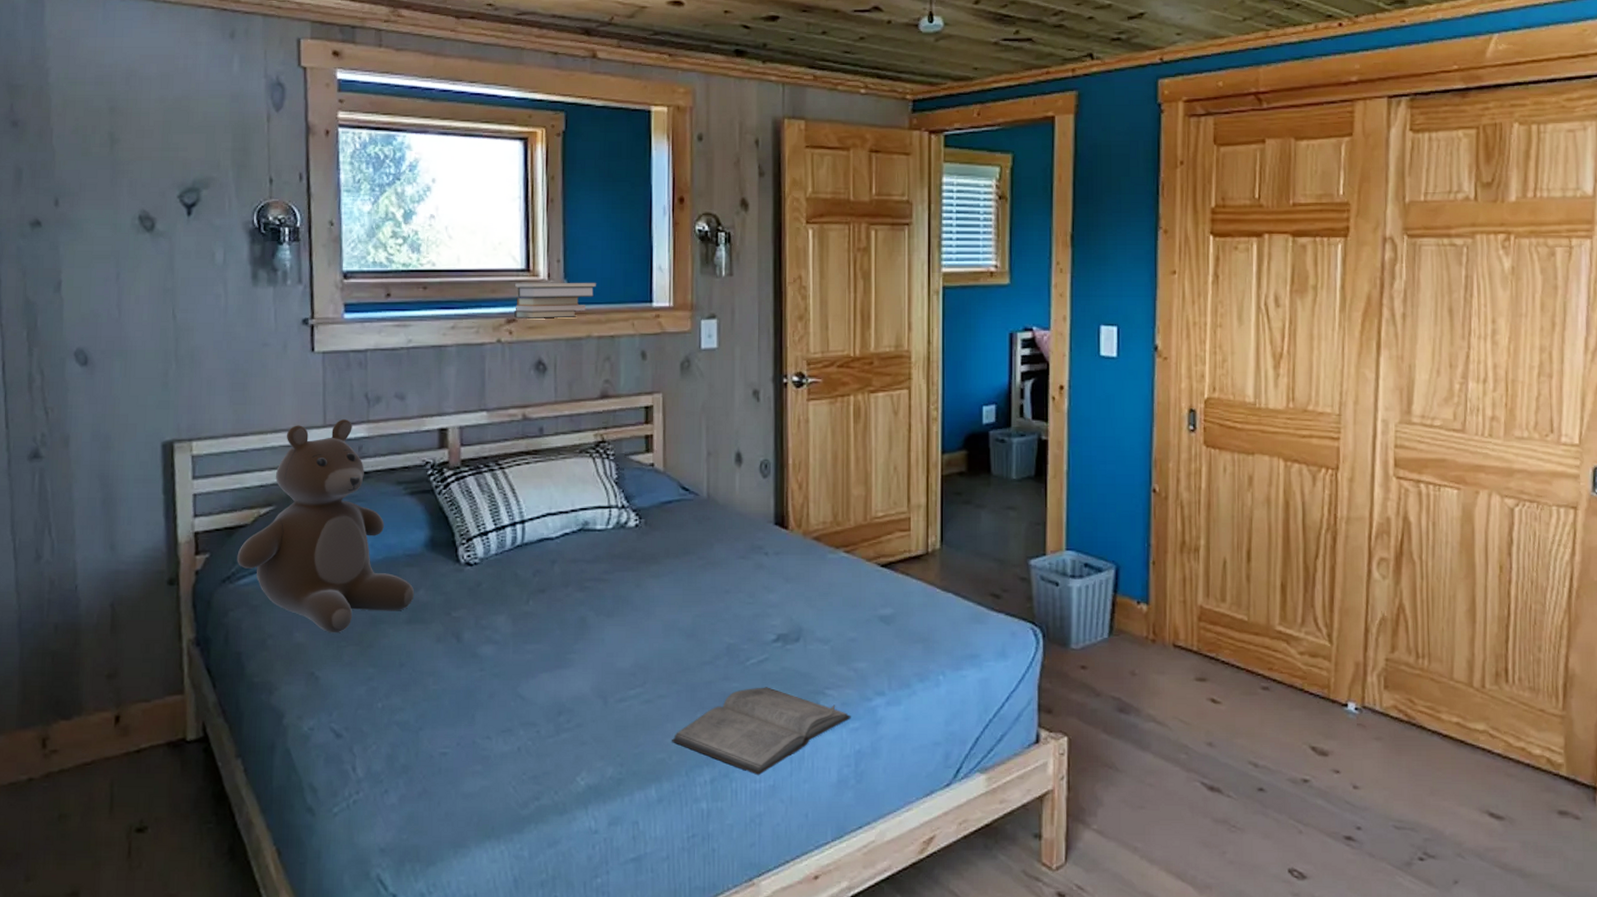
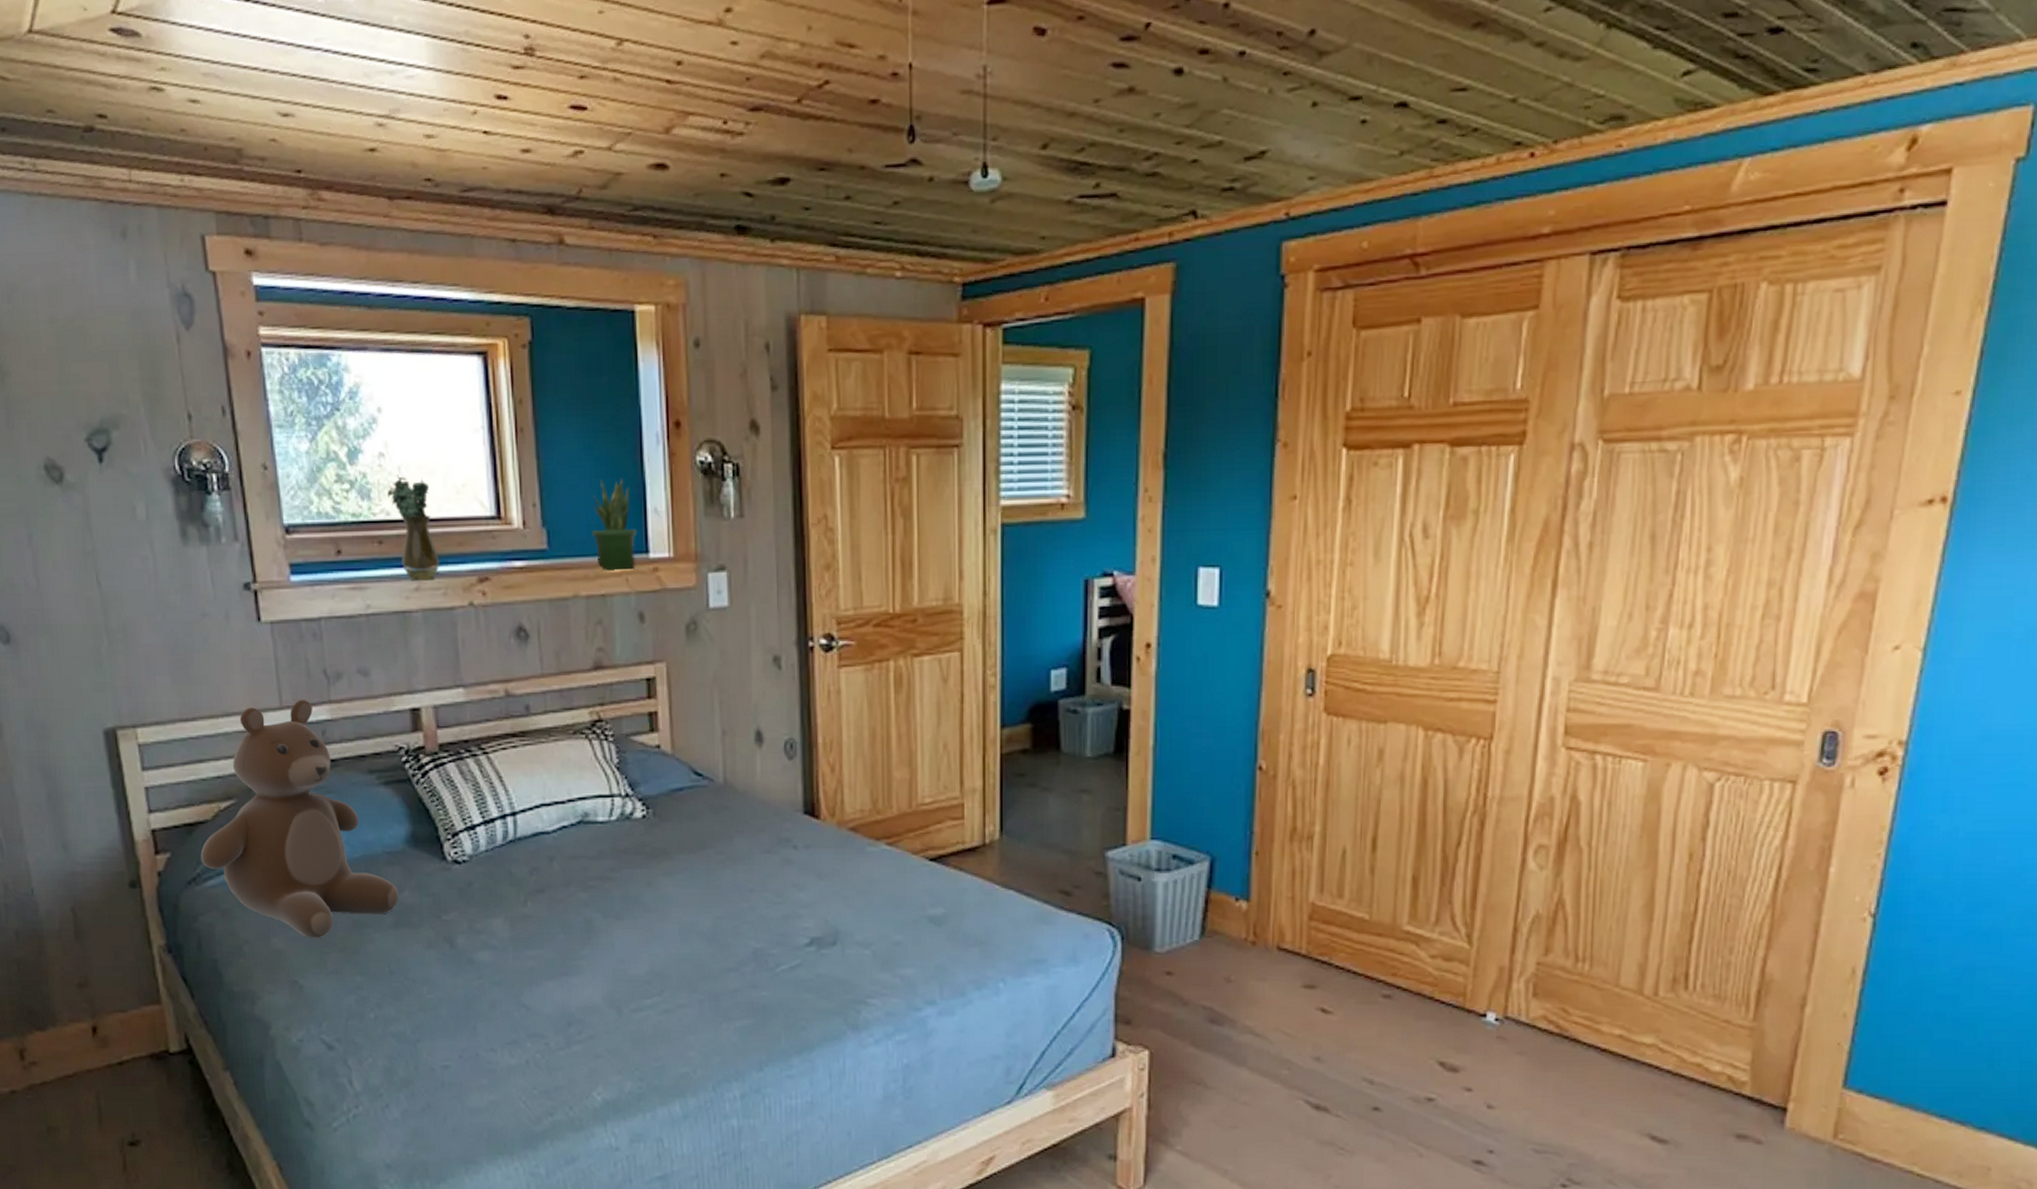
vase: none [434,233,474,321] -> present [386,475,439,581]
books: present [514,282,596,319] -> none [484,530,581,576]
planter: none [606,242,644,316] -> present [592,479,638,571]
diary: present [672,687,851,776] -> none [696,995,898,1092]

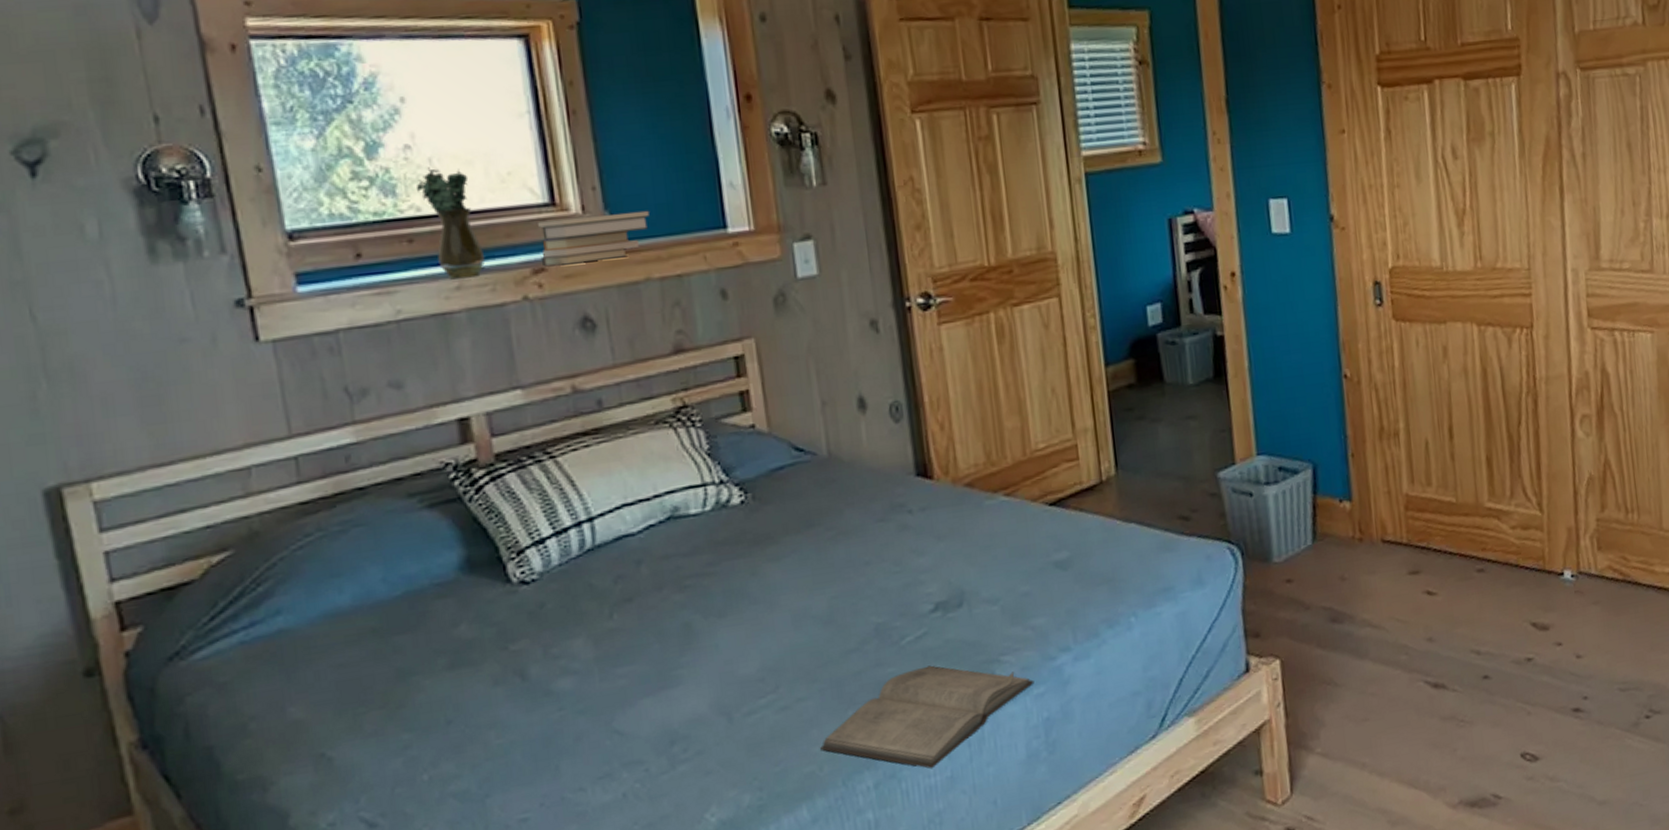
bear: present [200,699,399,939] -> none [185,423,454,700]
books: none [484,530,581,576] -> present [537,210,649,267]
planter: present [592,479,638,571] -> none [660,155,713,250]
diary: none [696,995,898,1092] -> present [820,665,1034,770]

